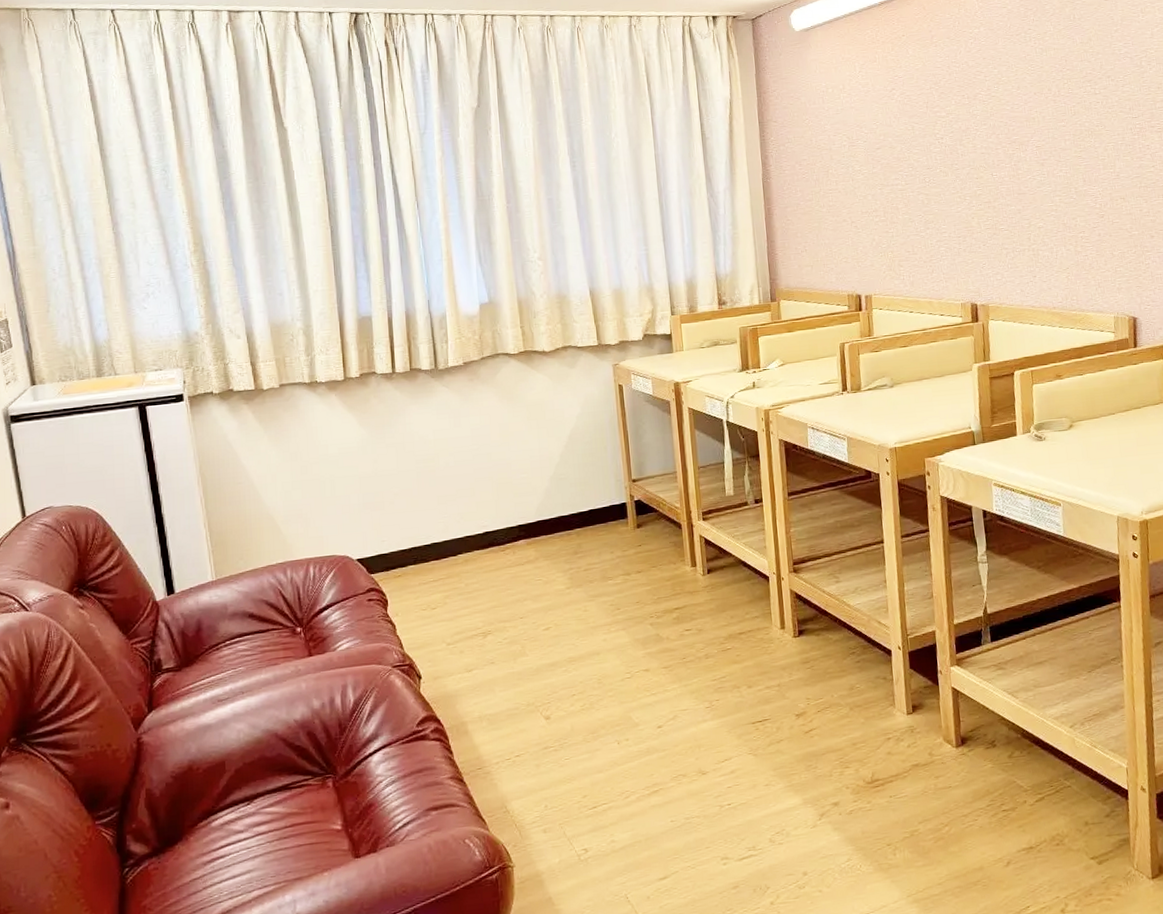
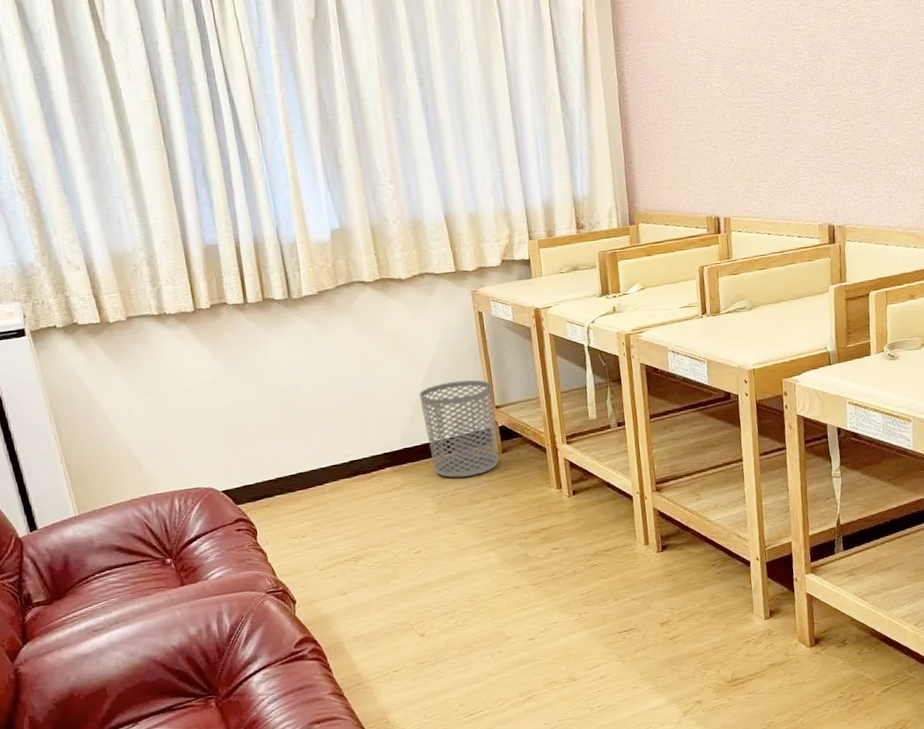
waste bin: none [556,452,633,553] -> present [419,380,499,478]

